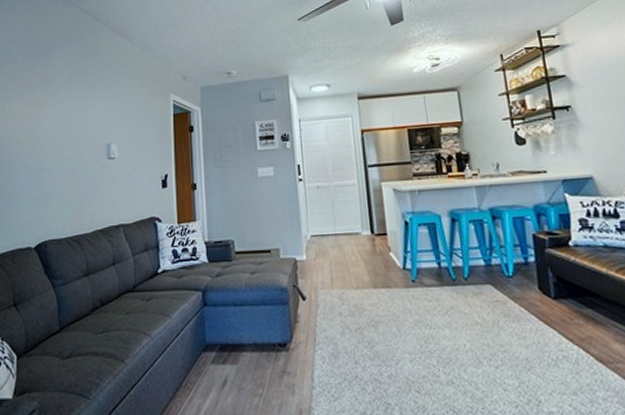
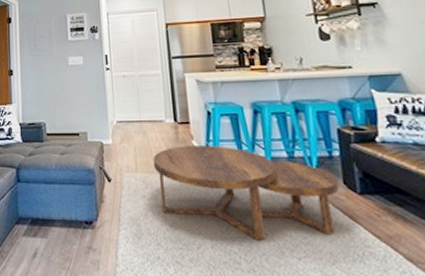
coffee table: none [349,256,535,352] -> present [153,145,340,241]

